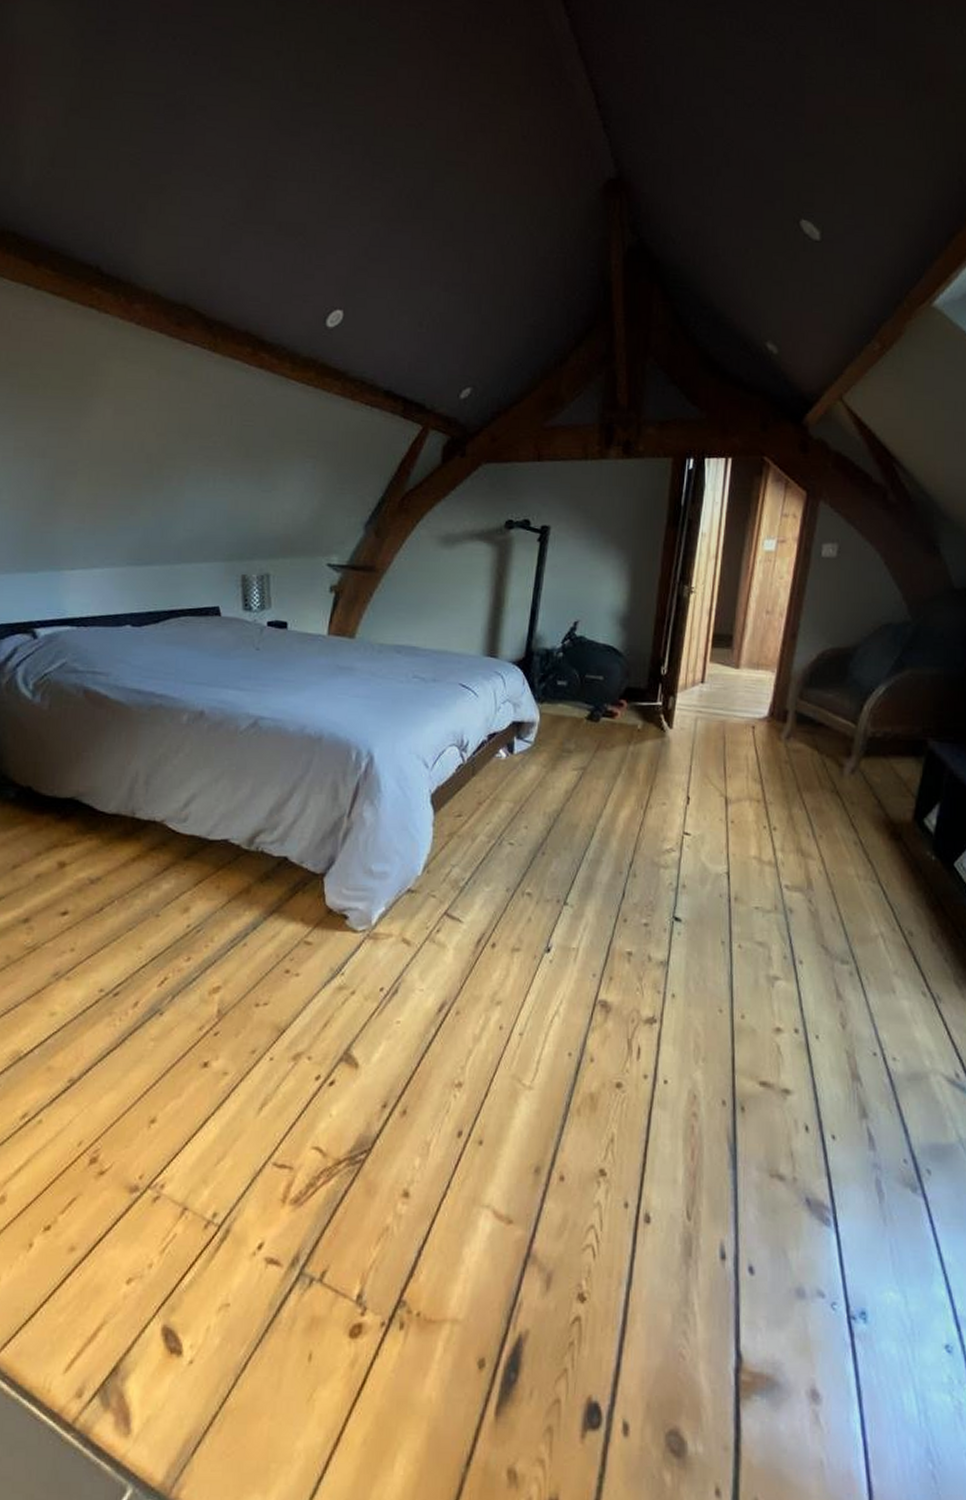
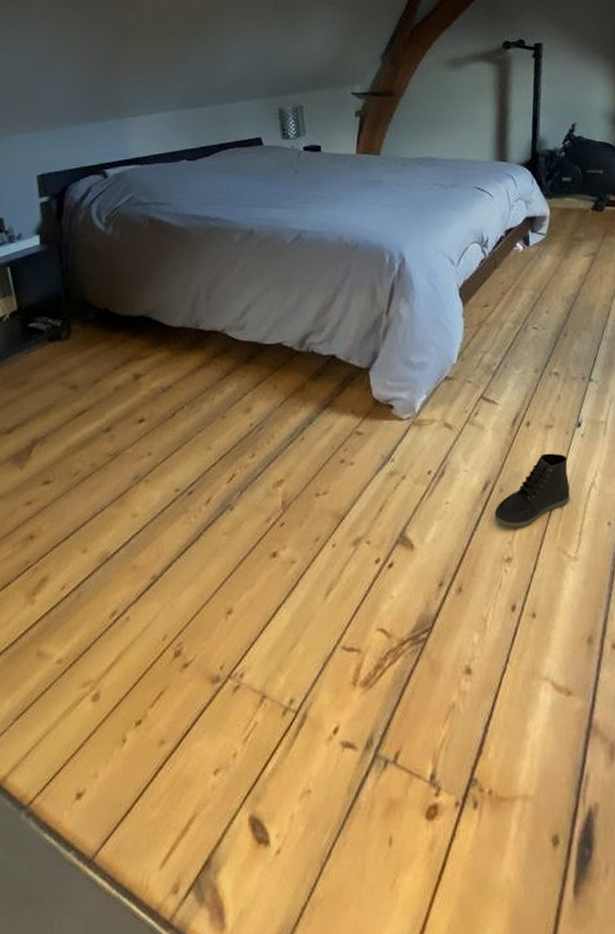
sneaker: none [448,977,532,1052] -> present [494,453,570,528]

